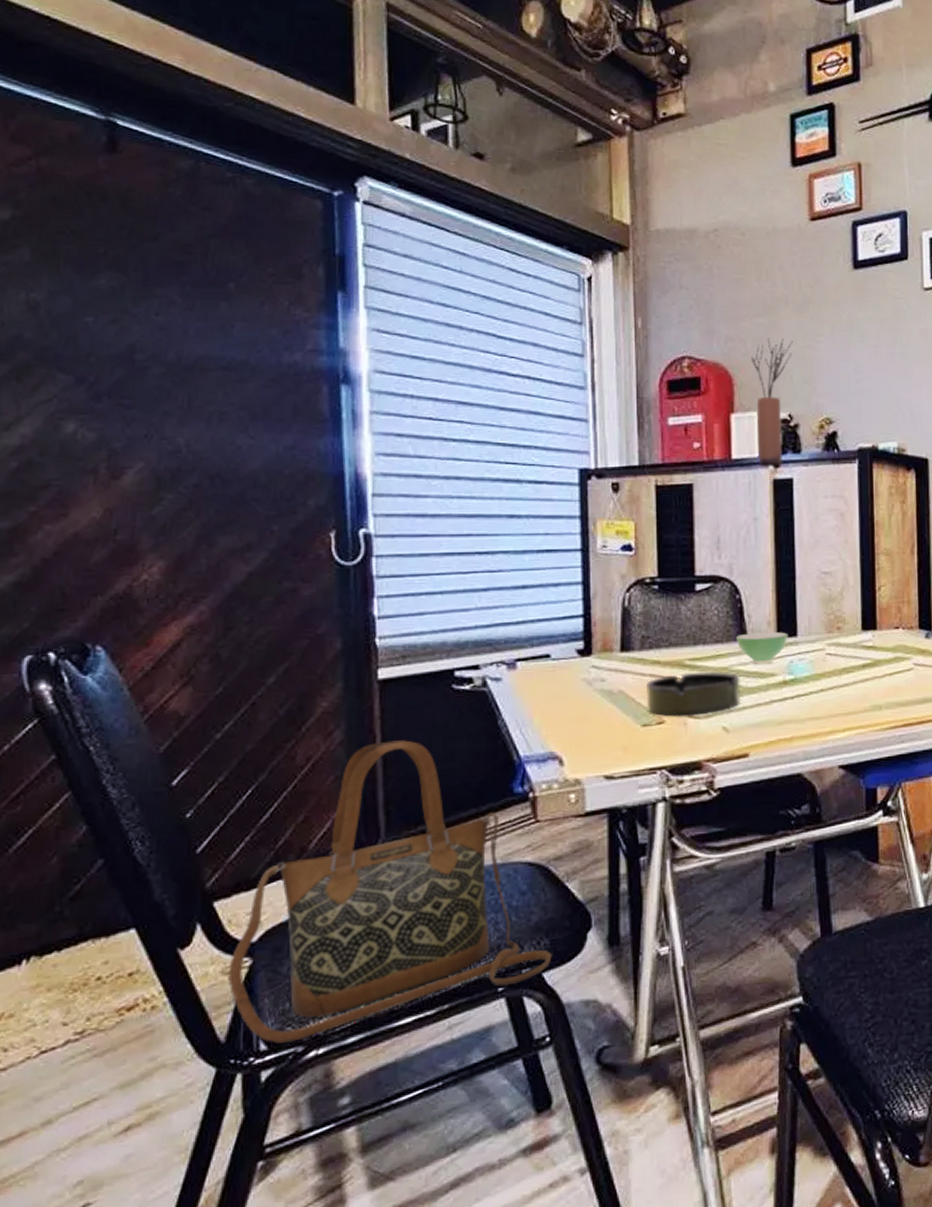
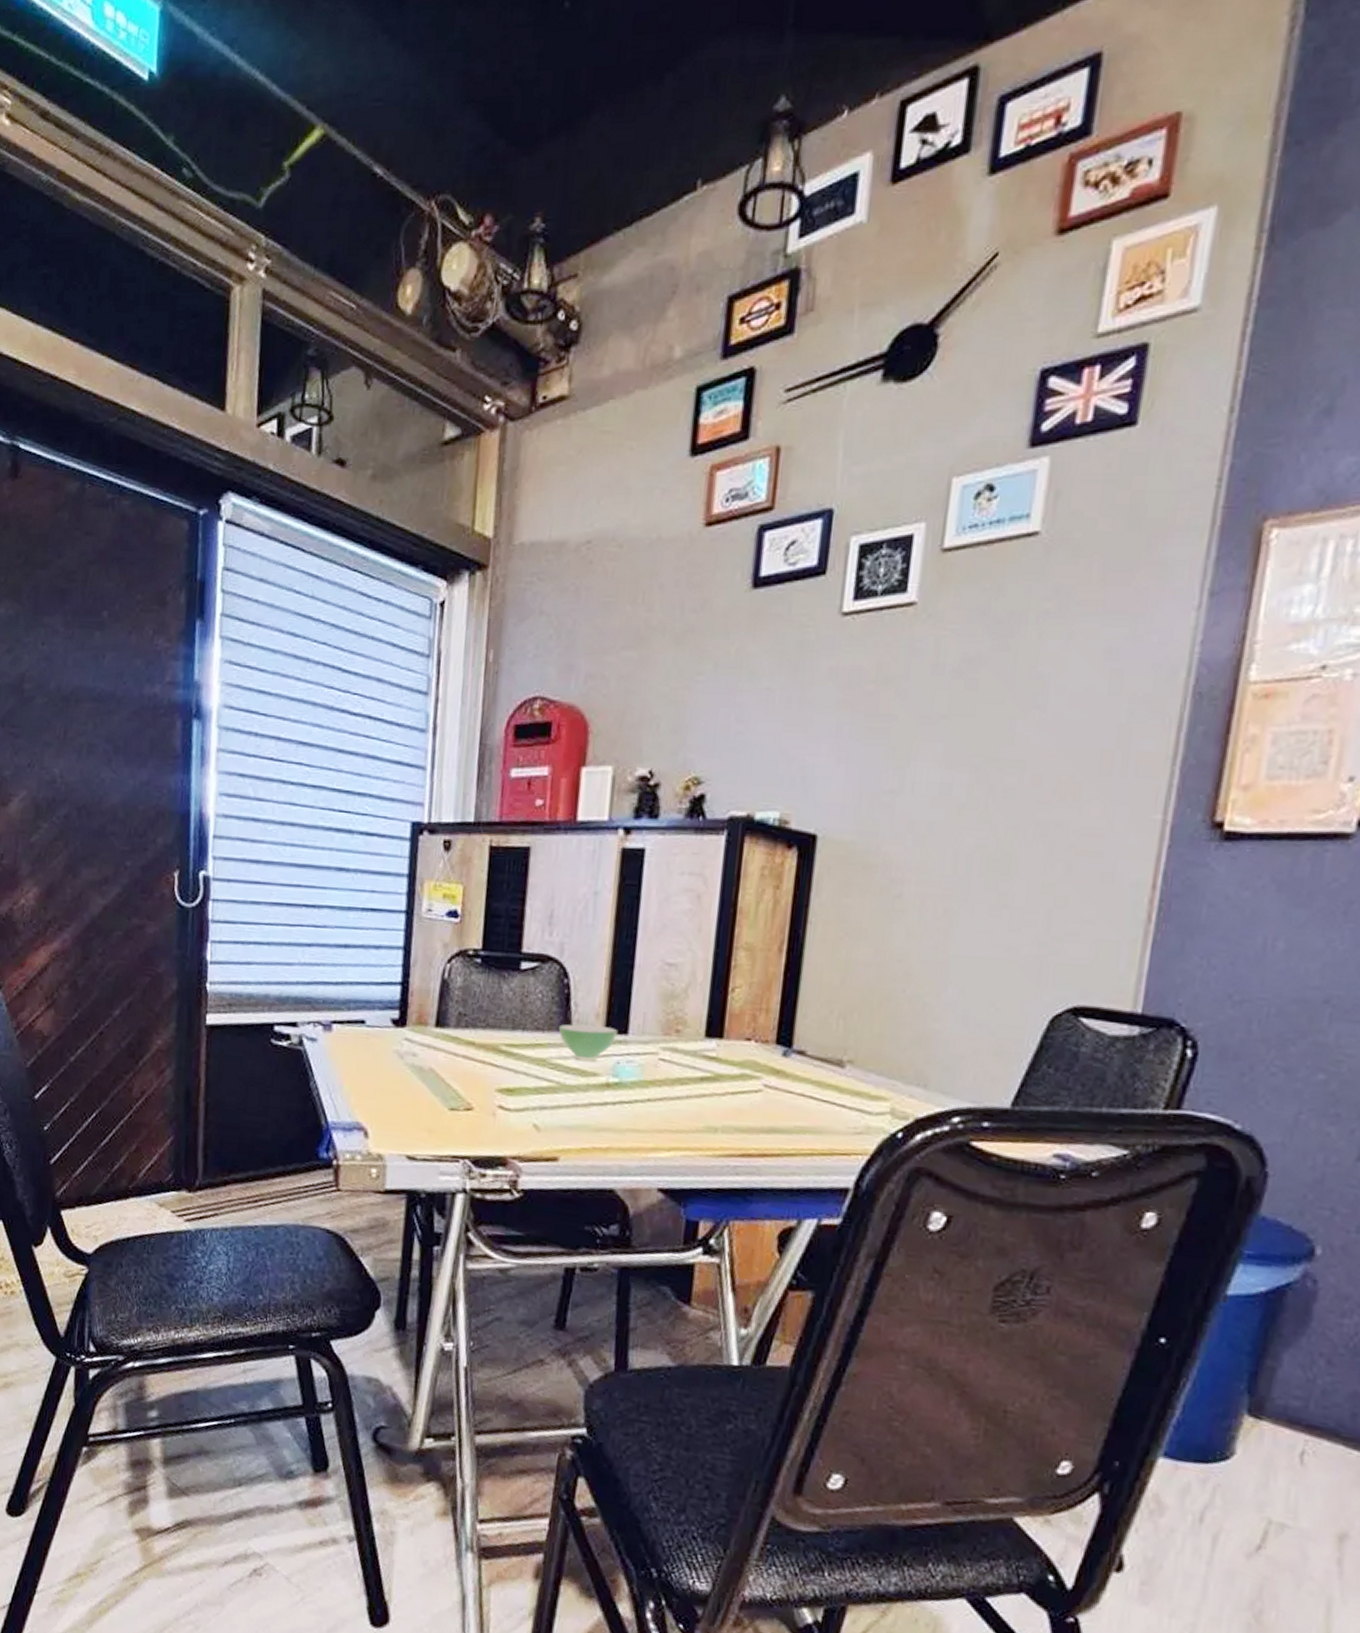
handbag: present [228,740,552,1043] -> none [68,1086,341,1350]
ashtray: present [646,671,742,716] -> none [456,1058,560,1107]
vase: present [751,338,793,467] -> none [607,676,666,834]

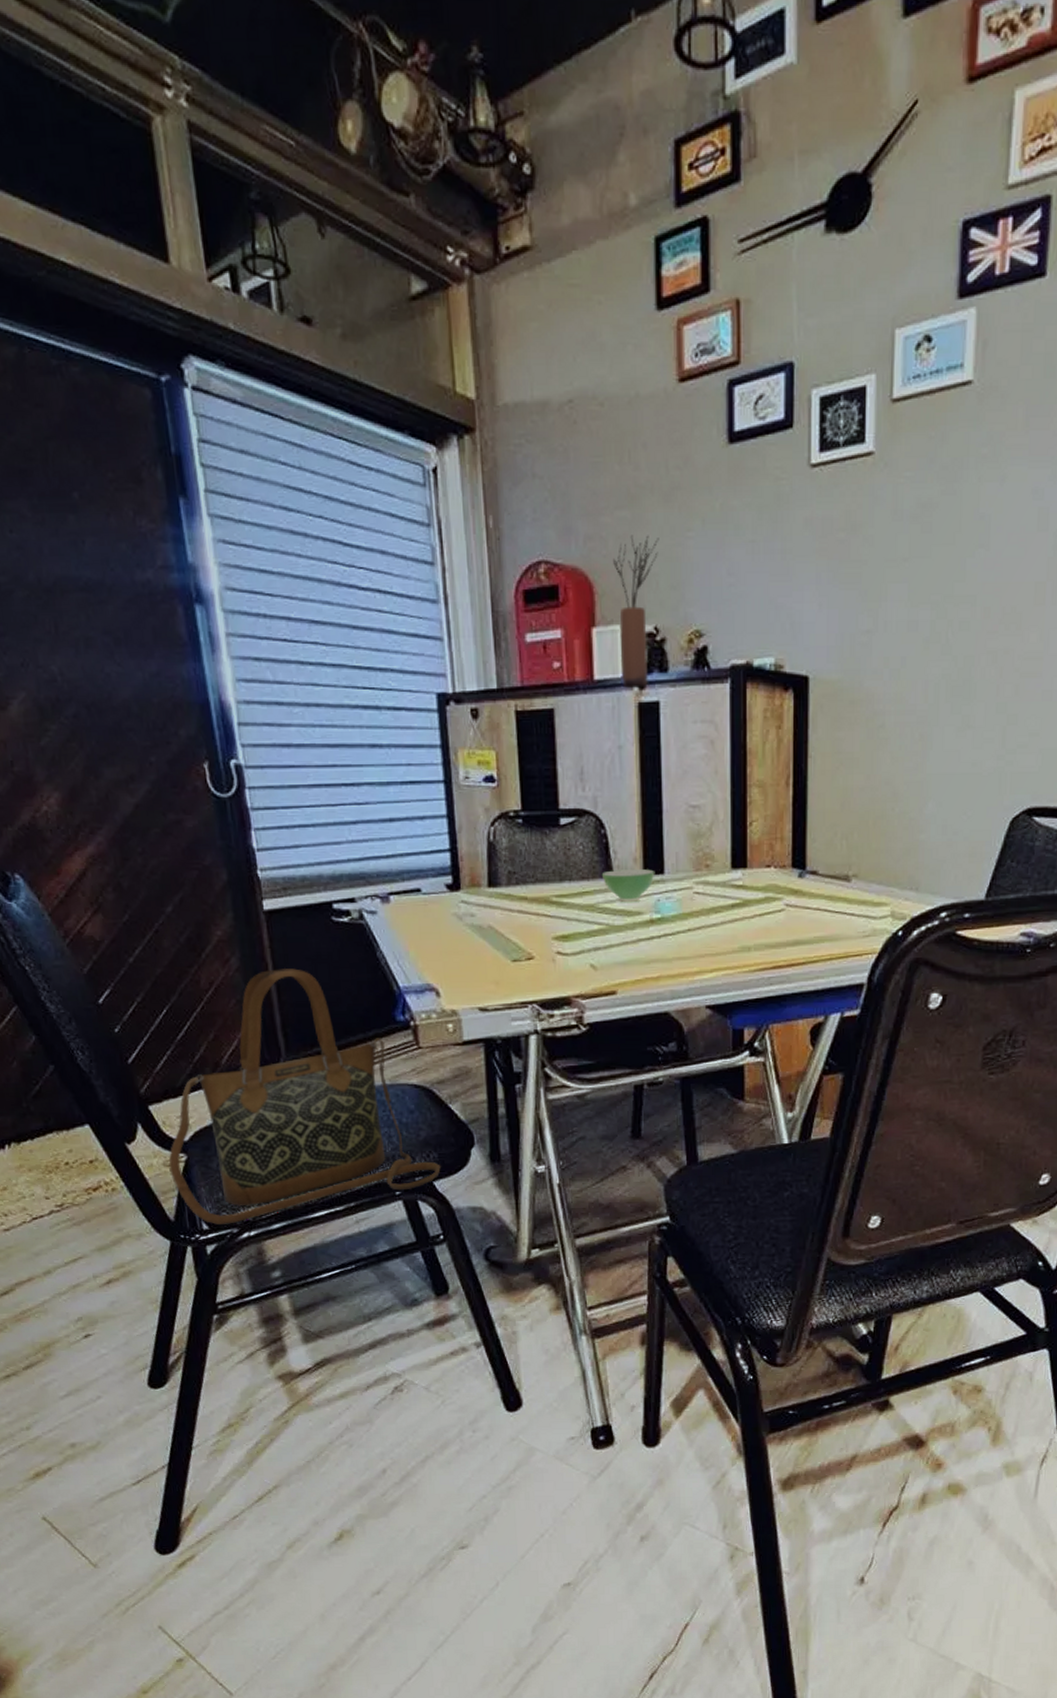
handbag: none [68,1086,341,1350] -> present [168,968,441,1225]
vase: none [607,676,666,834] -> present [613,535,659,689]

